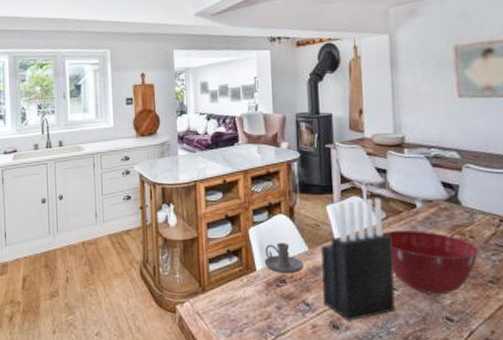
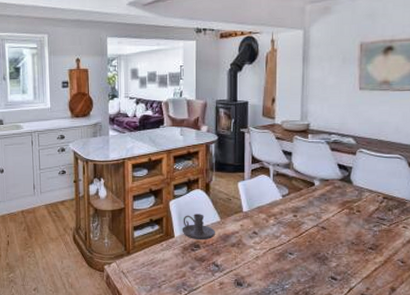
knife block: present [320,198,396,321] -> none [230,177,293,279]
mixing bowl: present [383,230,480,295] -> none [284,204,364,258]

